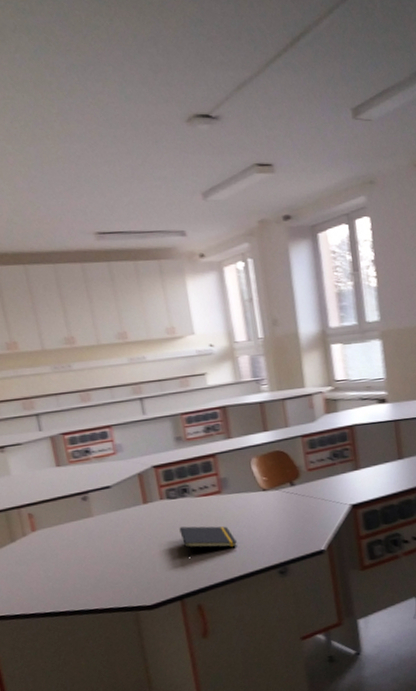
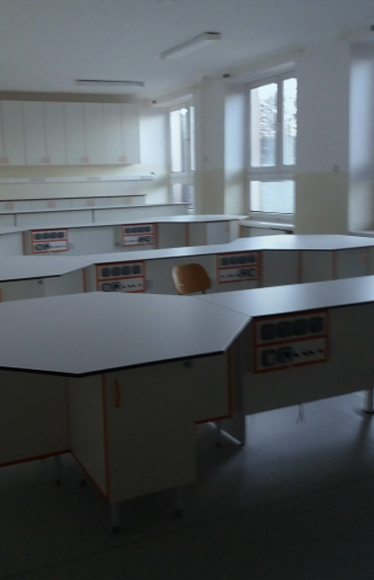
notepad: present [179,526,237,557] -> none [108,315,152,340]

